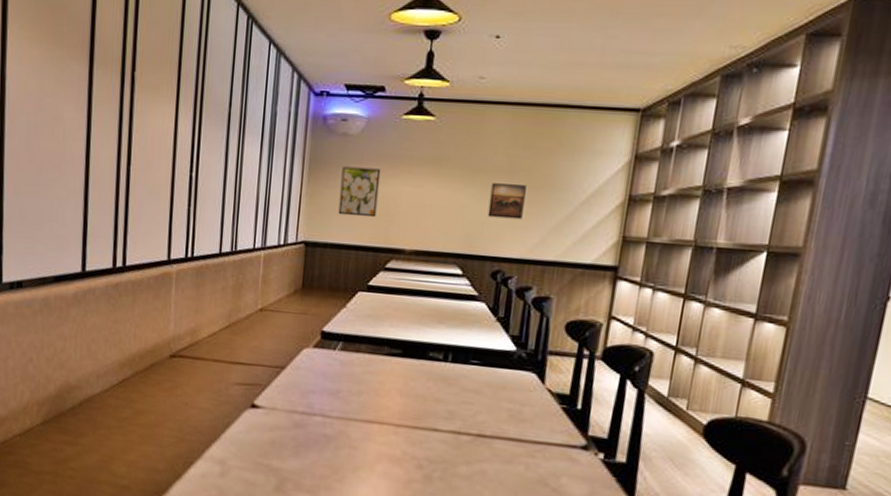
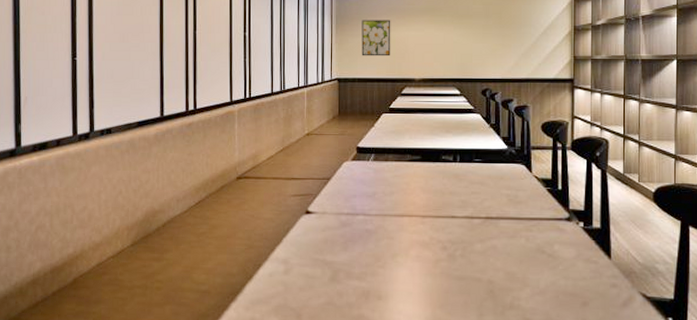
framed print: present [487,183,526,220] -> none [474,24,499,50]

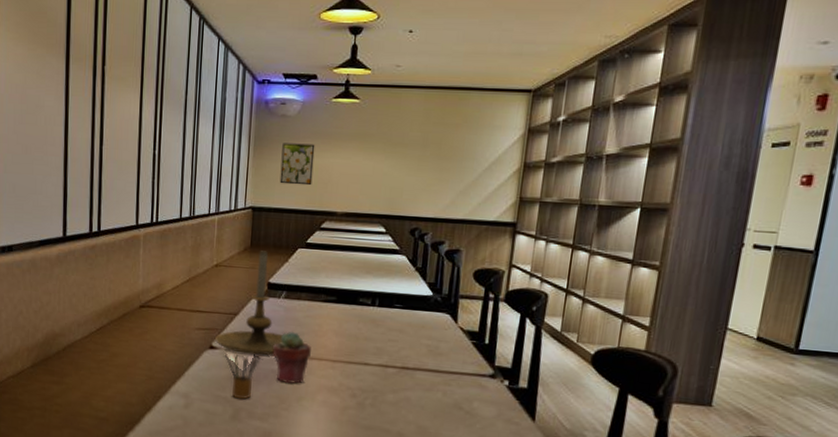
candle holder: none [311,118,374,216] -> present [215,250,283,355]
pencil box: none [321,215,354,261] -> present [225,352,260,400]
potted succulent: none [366,191,401,242] -> present [273,331,311,384]

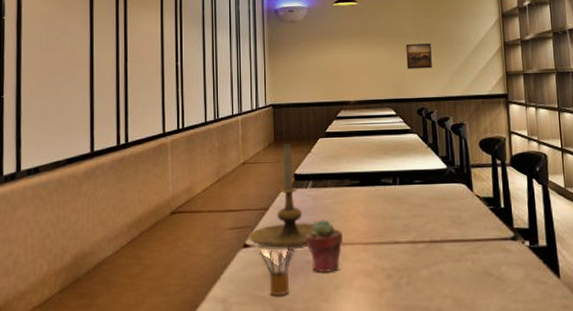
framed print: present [279,143,315,186] -> none [294,43,325,81]
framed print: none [406,155,438,185] -> present [406,43,432,70]

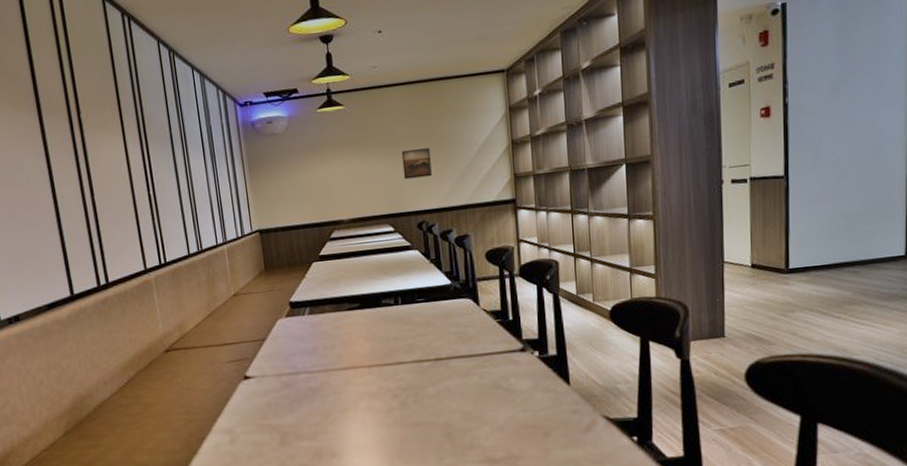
candle holder: present [248,144,314,248] -> none [248,271,315,377]
pencil box: present [260,247,294,297] -> none [261,375,297,424]
potted succulent: present [306,219,343,273] -> none [307,345,346,398]

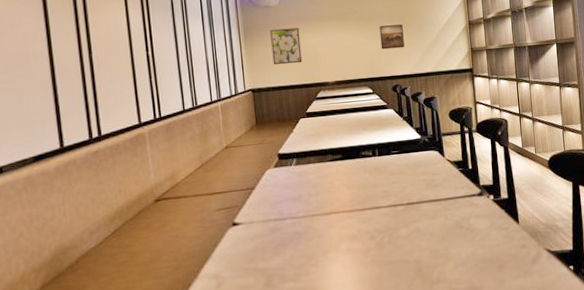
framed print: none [276,157,314,202] -> present [270,27,303,65]

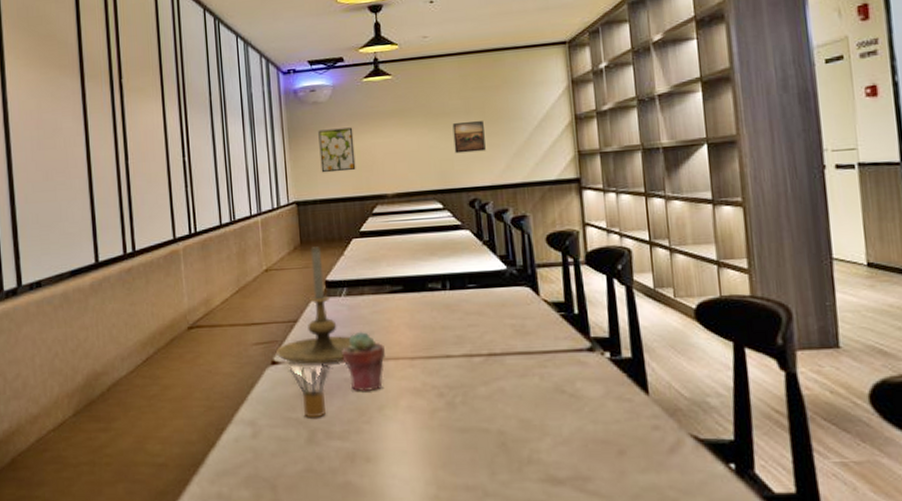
candle holder: none [236,126,301,223] -> present [276,247,351,364]
pencil box: none [249,221,283,267] -> present [290,364,329,418]
potted succulent: none [293,193,328,241] -> present [342,331,385,392]

